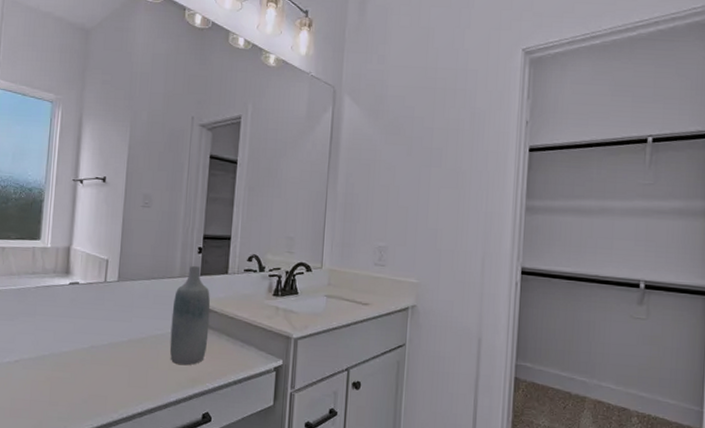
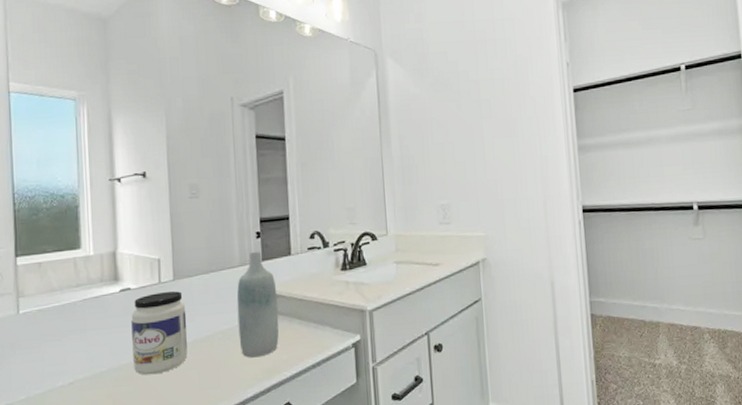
jar: none [73,290,126,366] -> present [131,291,188,376]

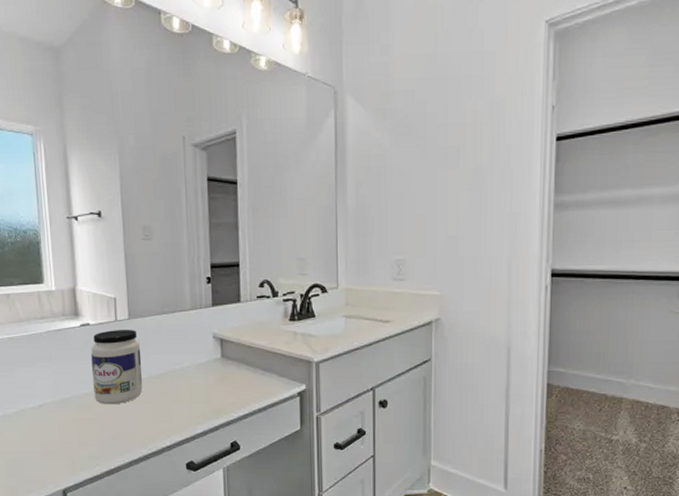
bottle: present [236,251,279,358] -> none [187,296,228,397]

